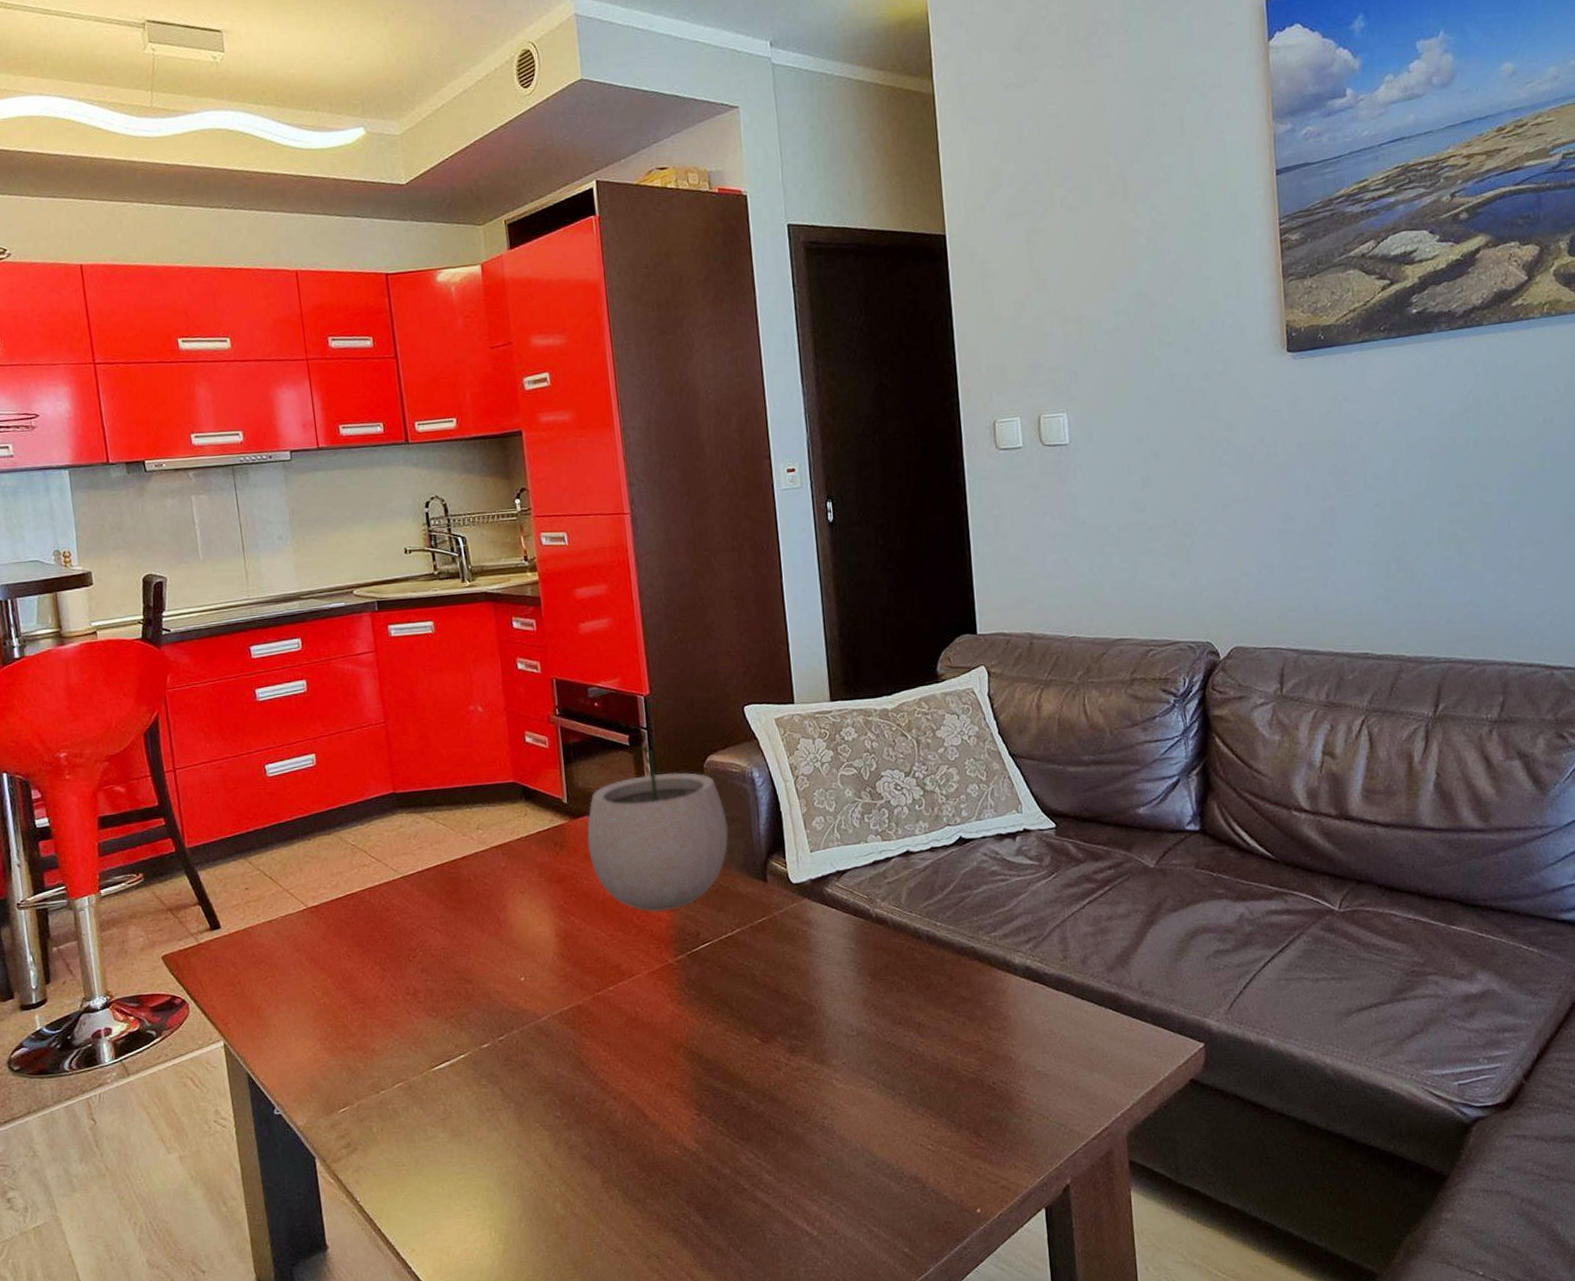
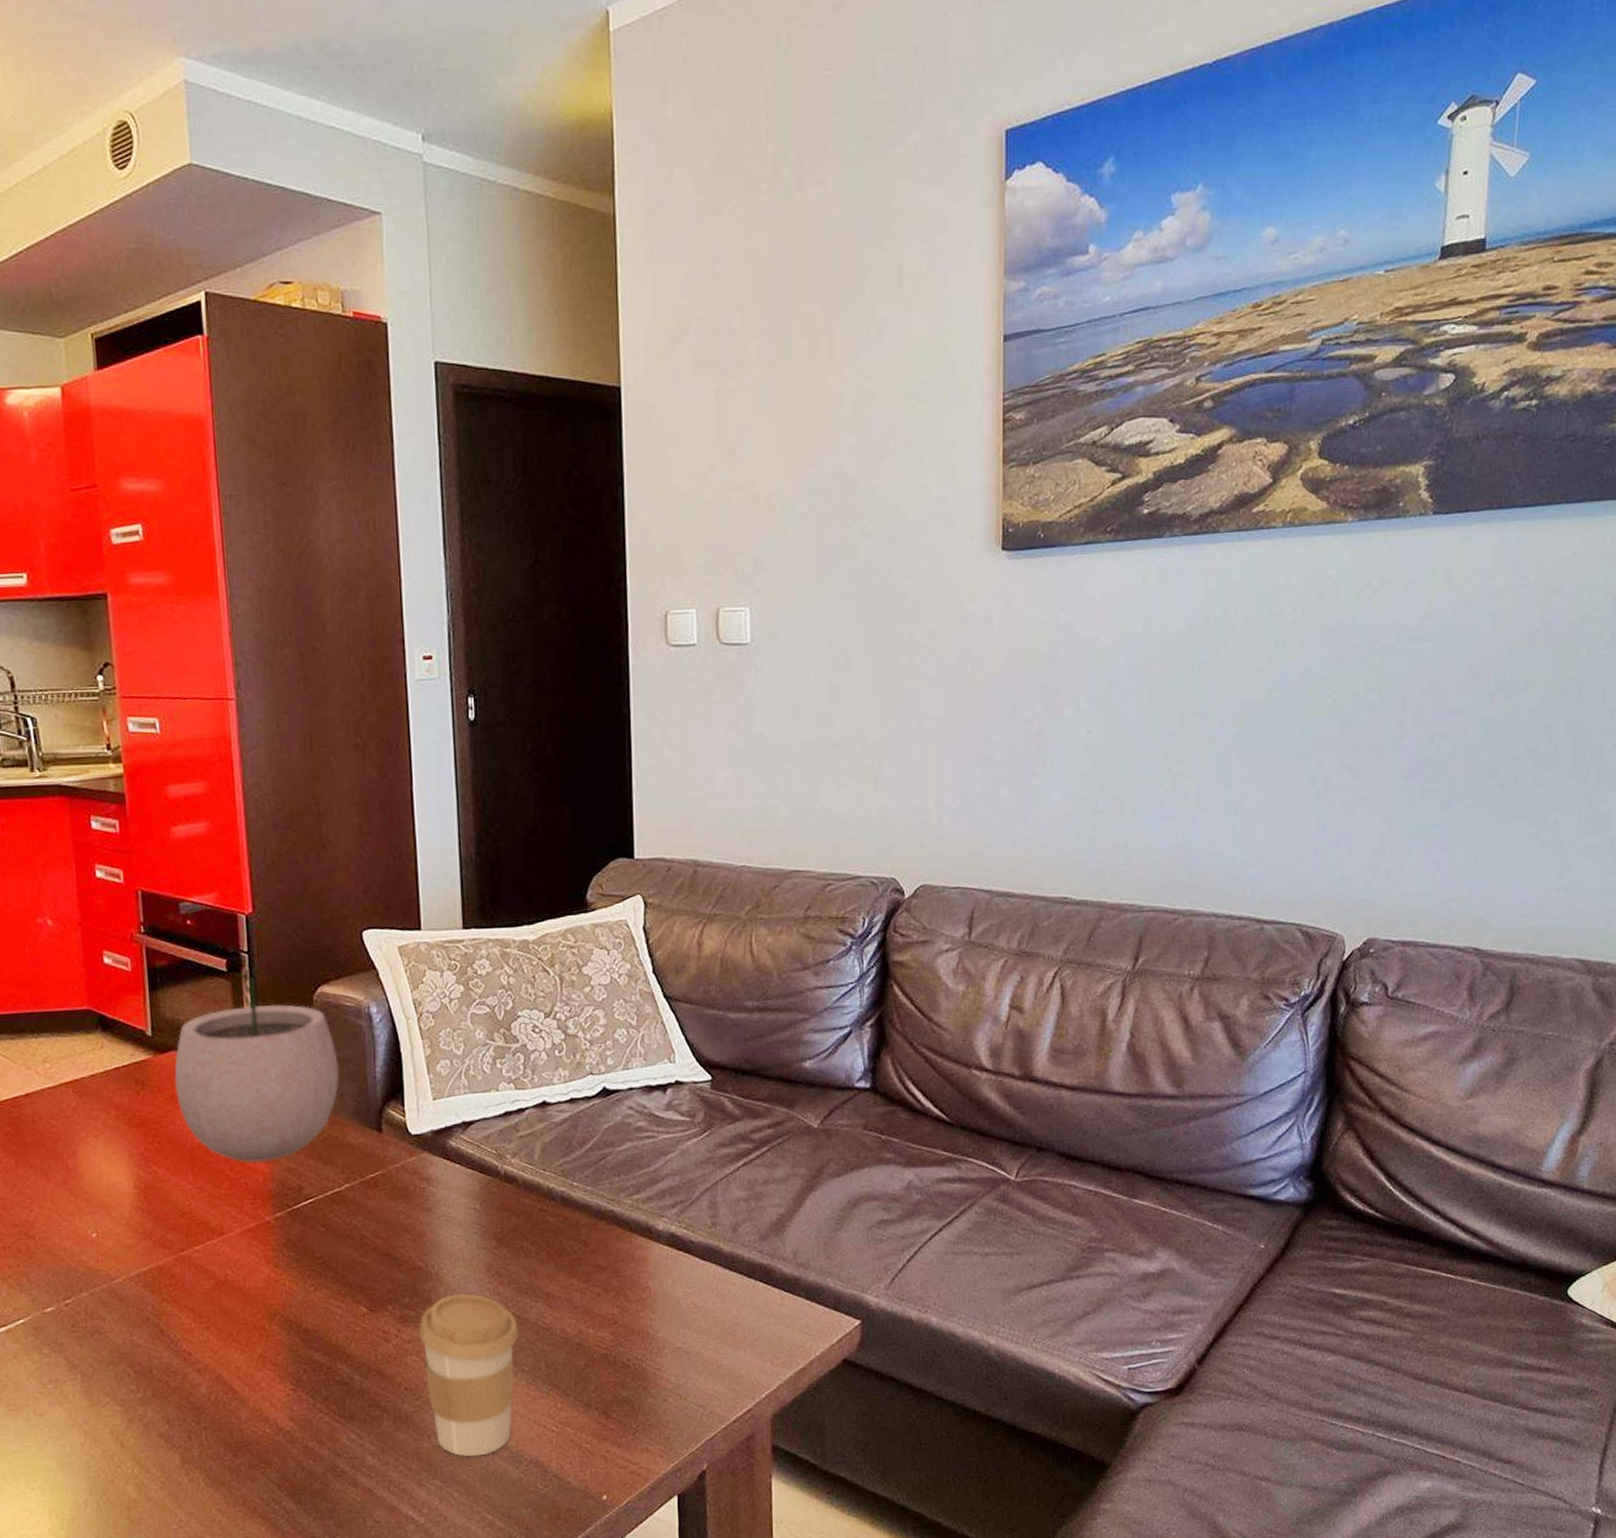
coffee cup: none [805,1025,895,1174] -> present [418,1293,519,1457]

